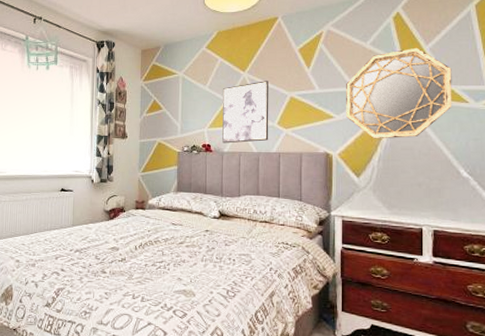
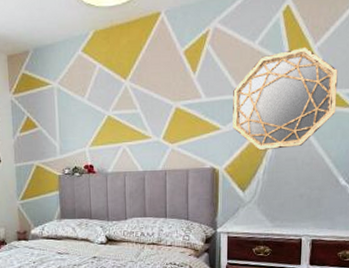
wall art: present [222,81,269,144] -> none [102,90,154,163]

